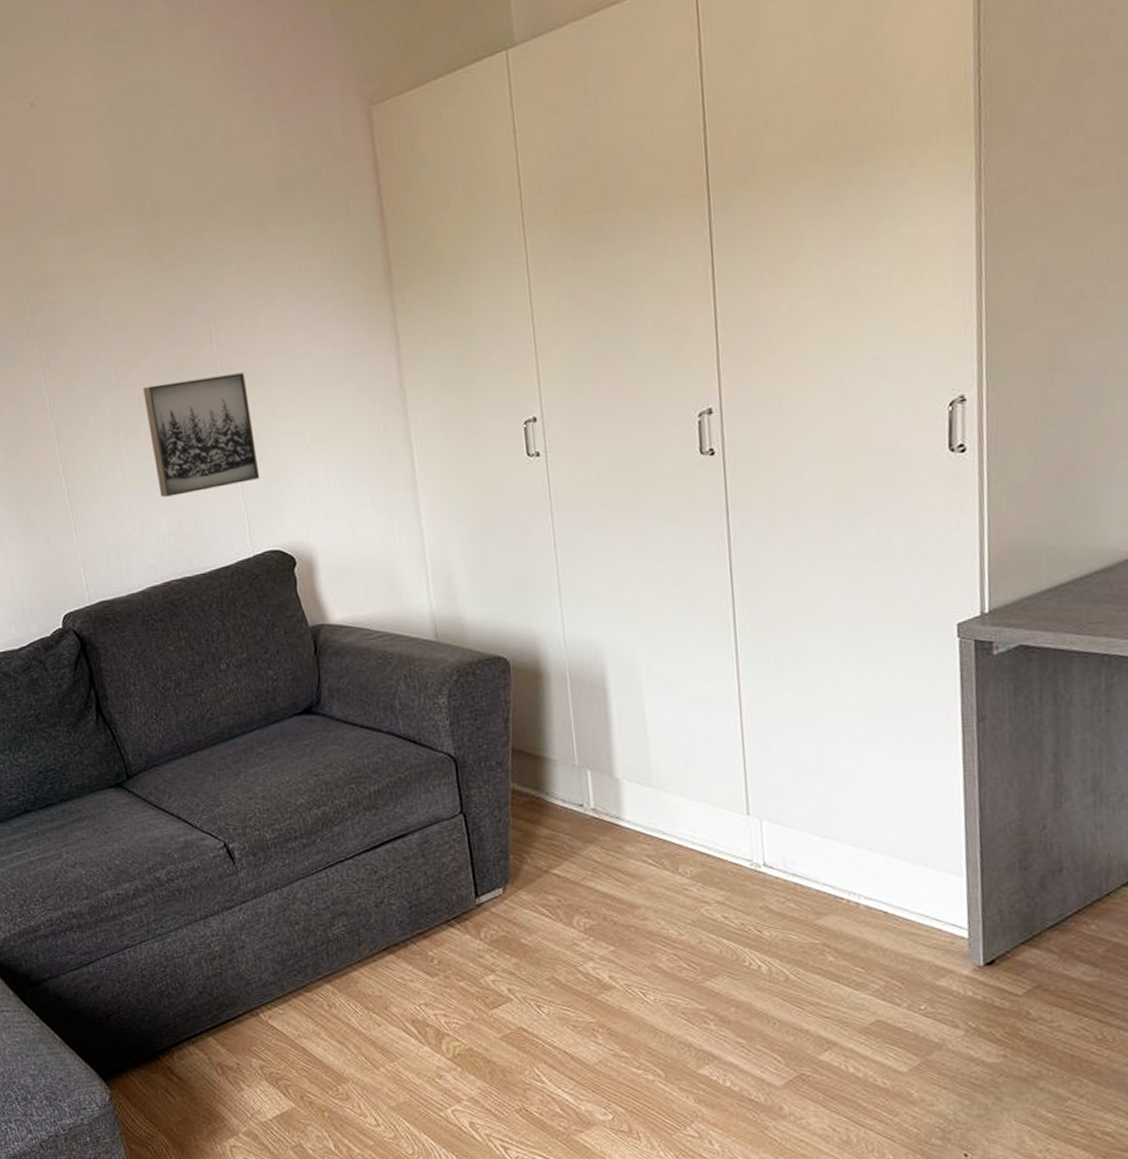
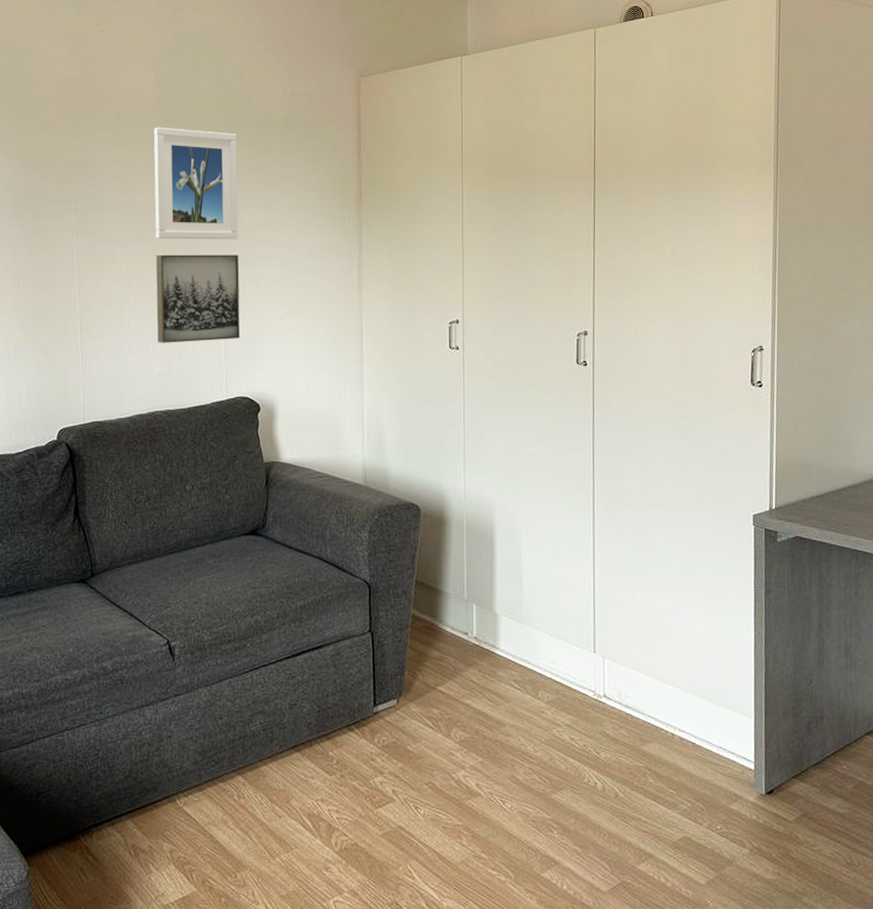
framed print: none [115,213,240,368] -> present [153,127,238,240]

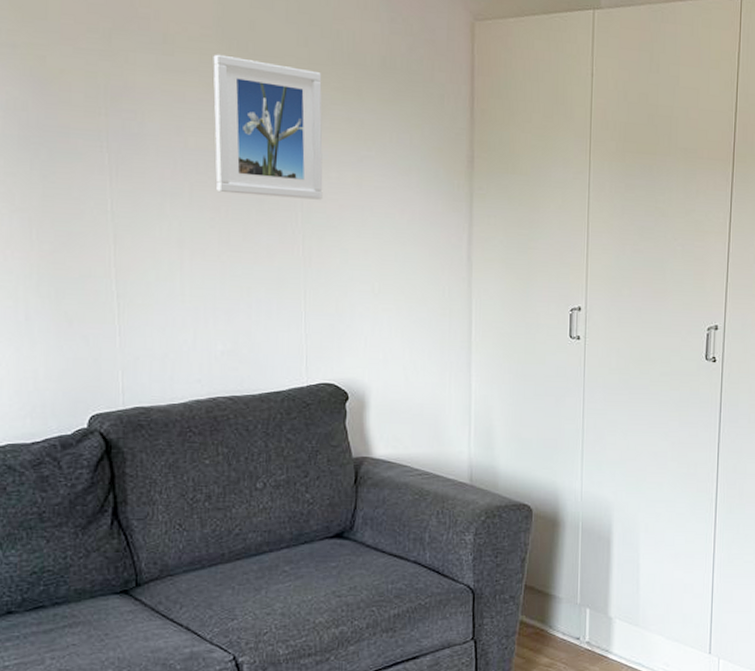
wall art: present [156,254,241,343] -> none [217,211,325,318]

